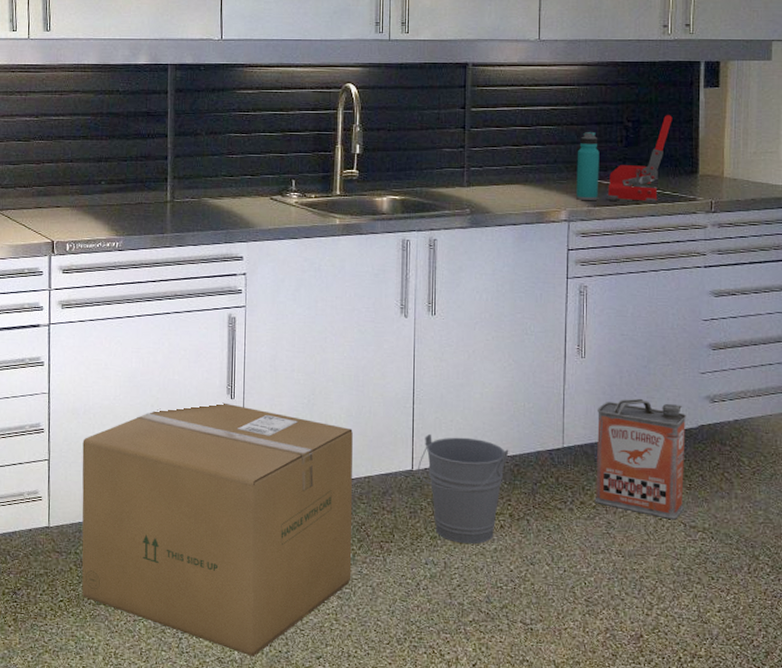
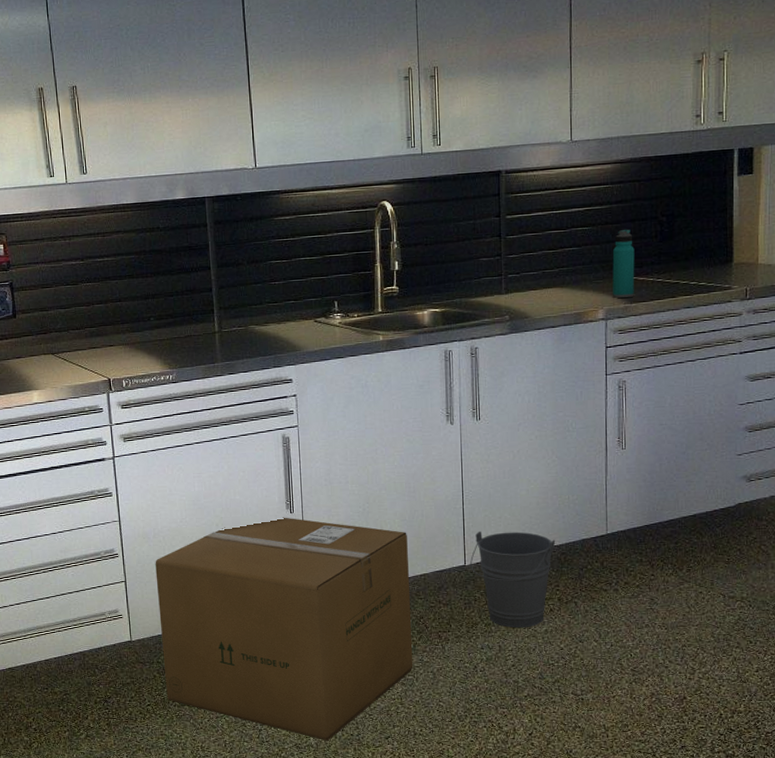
fuel can: present [594,398,687,519] -> none [638,483,725,592]
clamp: present [606,115,673,204] -> none [642,206,707,297]

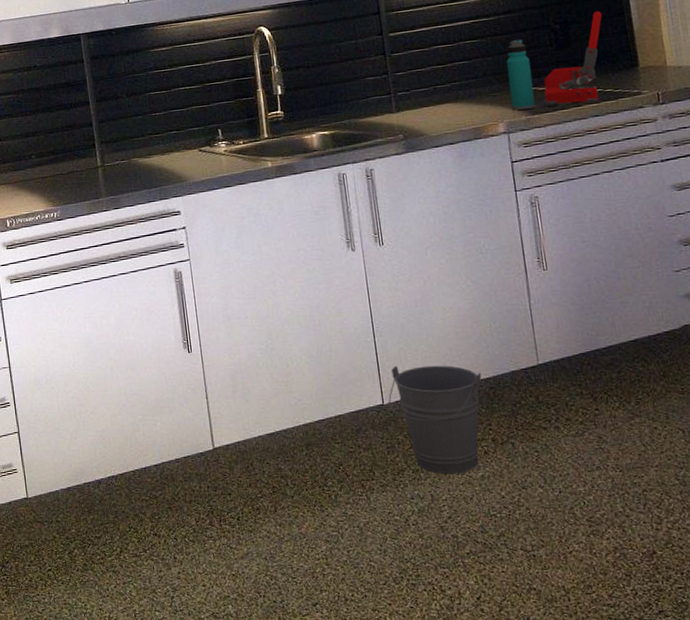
box: present [155,517,413,741] -> none [48,357,337,609]
clamp: none [642,206,707,297] -> present [543,11,602,107]

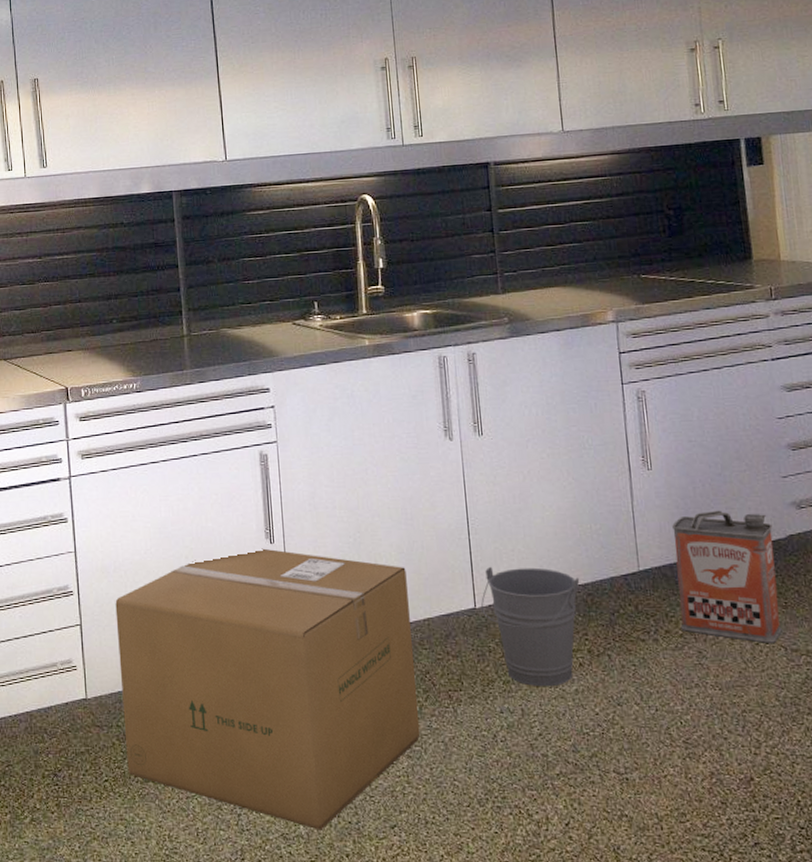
box: none [48,357,337,609] -> present [115,548,421,830]
water bottle: present [506,39,536,111] -> none [617,223,646,299]
clamp: present [543,11,602,107] -> none [654,199,717,296]
fuel can: none [569,304,680,427] -> present [672,510,782,643]

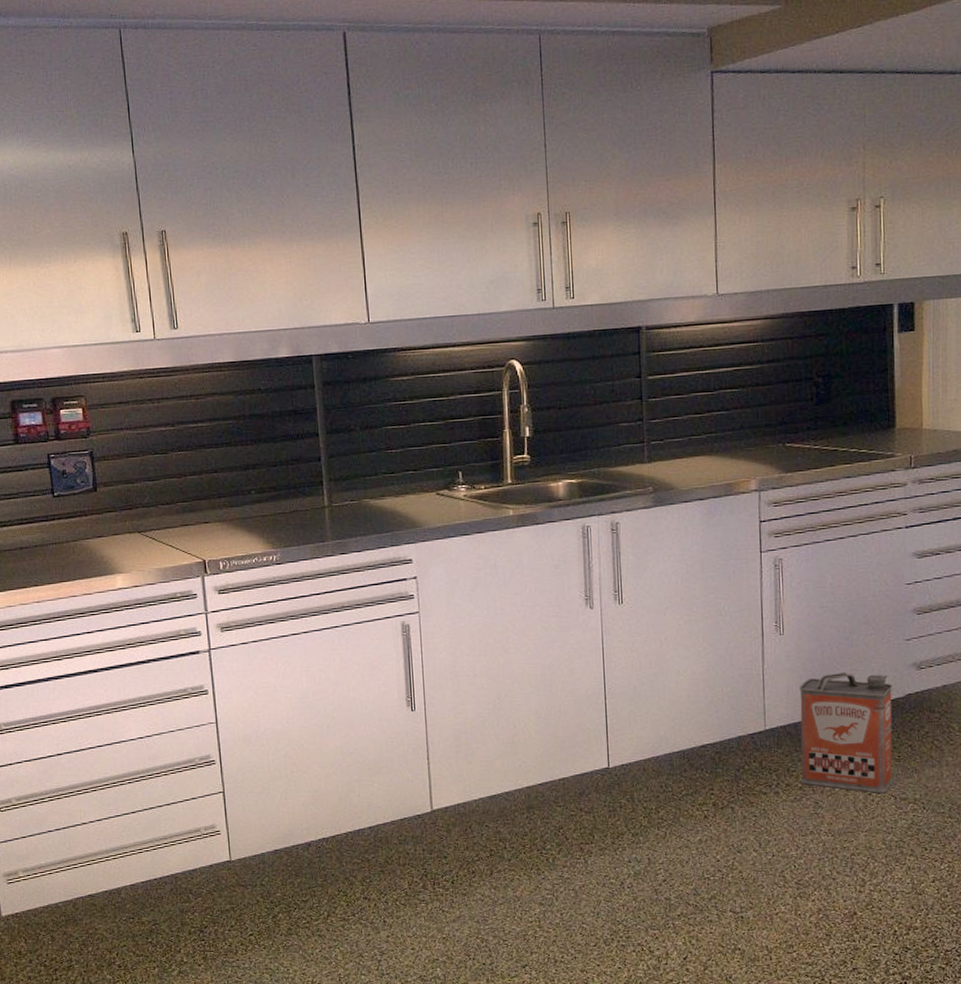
box: present [115,548,421,830] -> none [257,715,553,972]
bucket: present [481,566,580,686] -> none [614,728,709,837]

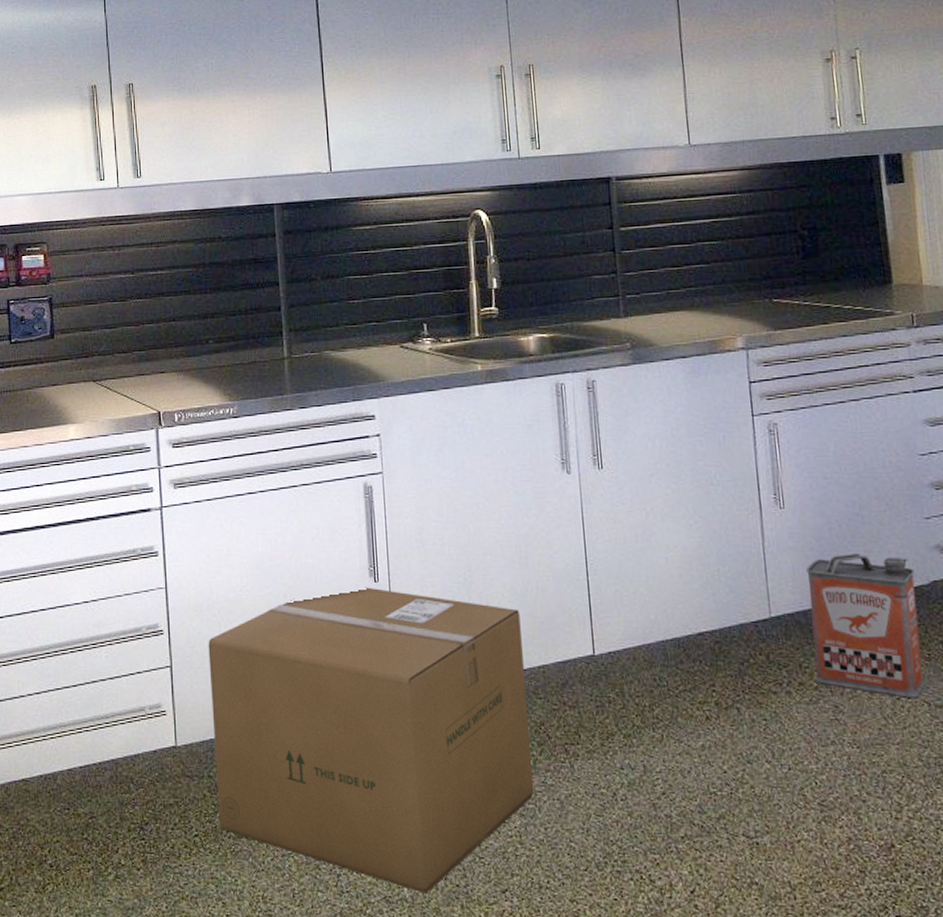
box: none [257,715,553,972] -> present [208,587,534,894]

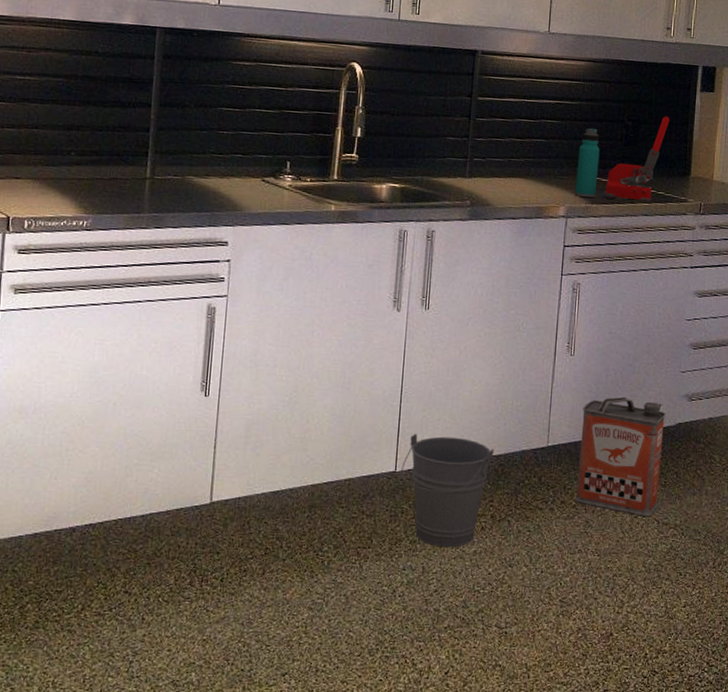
box: present [208,587,534,894] -> none [18,400,336,677]
bucket: none [600,610,707,741] -> present [401,433,495,547]
water bottle: none [747,243,778,325] -> present [575,128,600,198]
clamp: none [787,219,855,323] -> present [603,116,670,204]

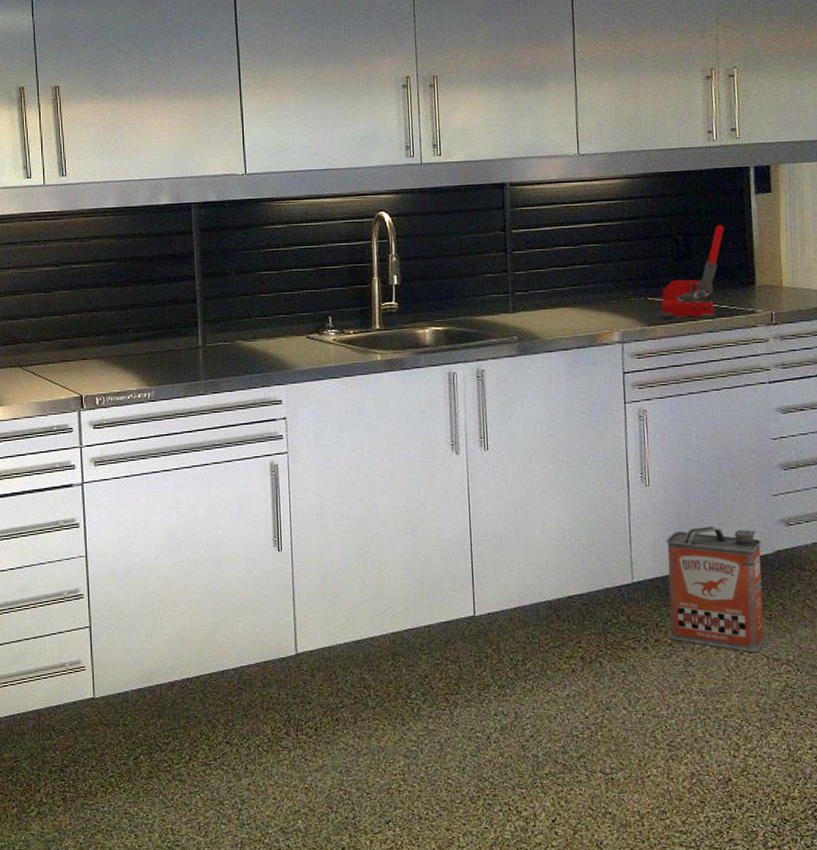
bucket: present [401,433,495,547] -> none [480,576,576,691]
water bottle: present [575,128,600,198] -> none [626,246,652,321]

